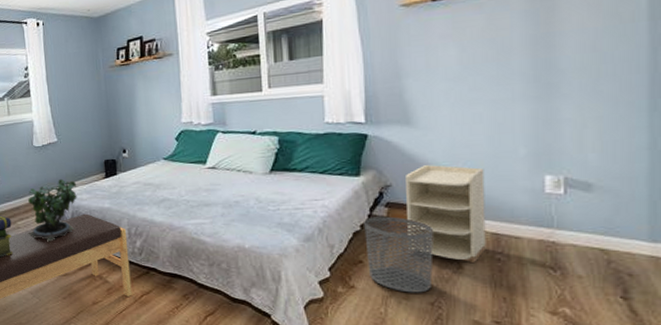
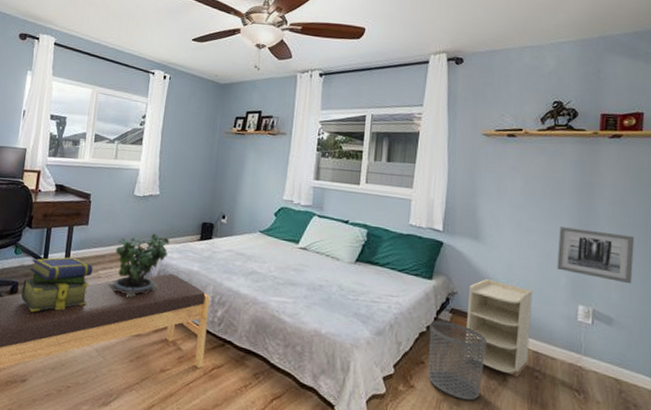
wall art: none [511,85,615,142] -> present [557,226,635,284]

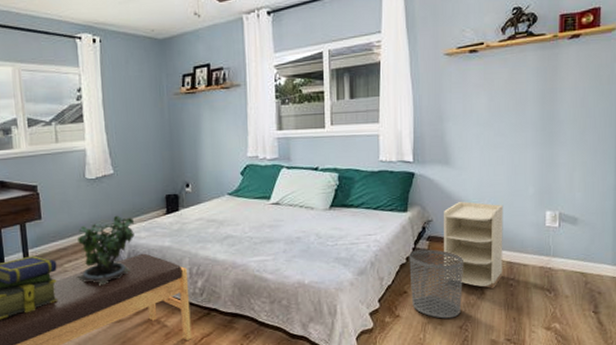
wall art: present [557,226,635,284] -> none [524,135,595,183]

